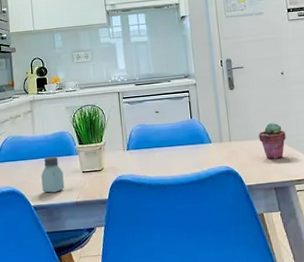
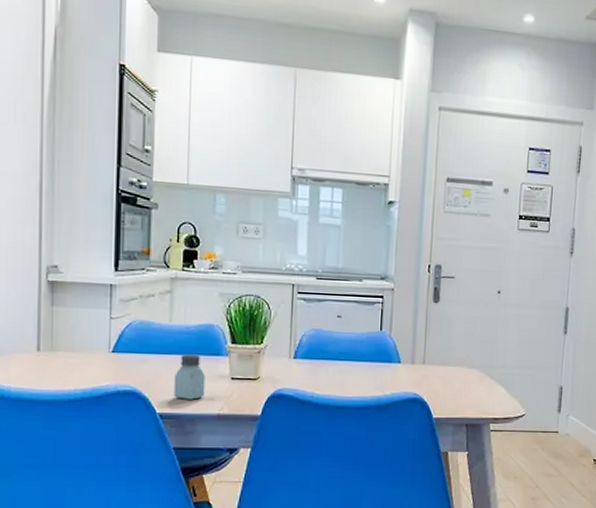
potted succulent: present [258,122,286,160] -> none [458,348,490,392]

